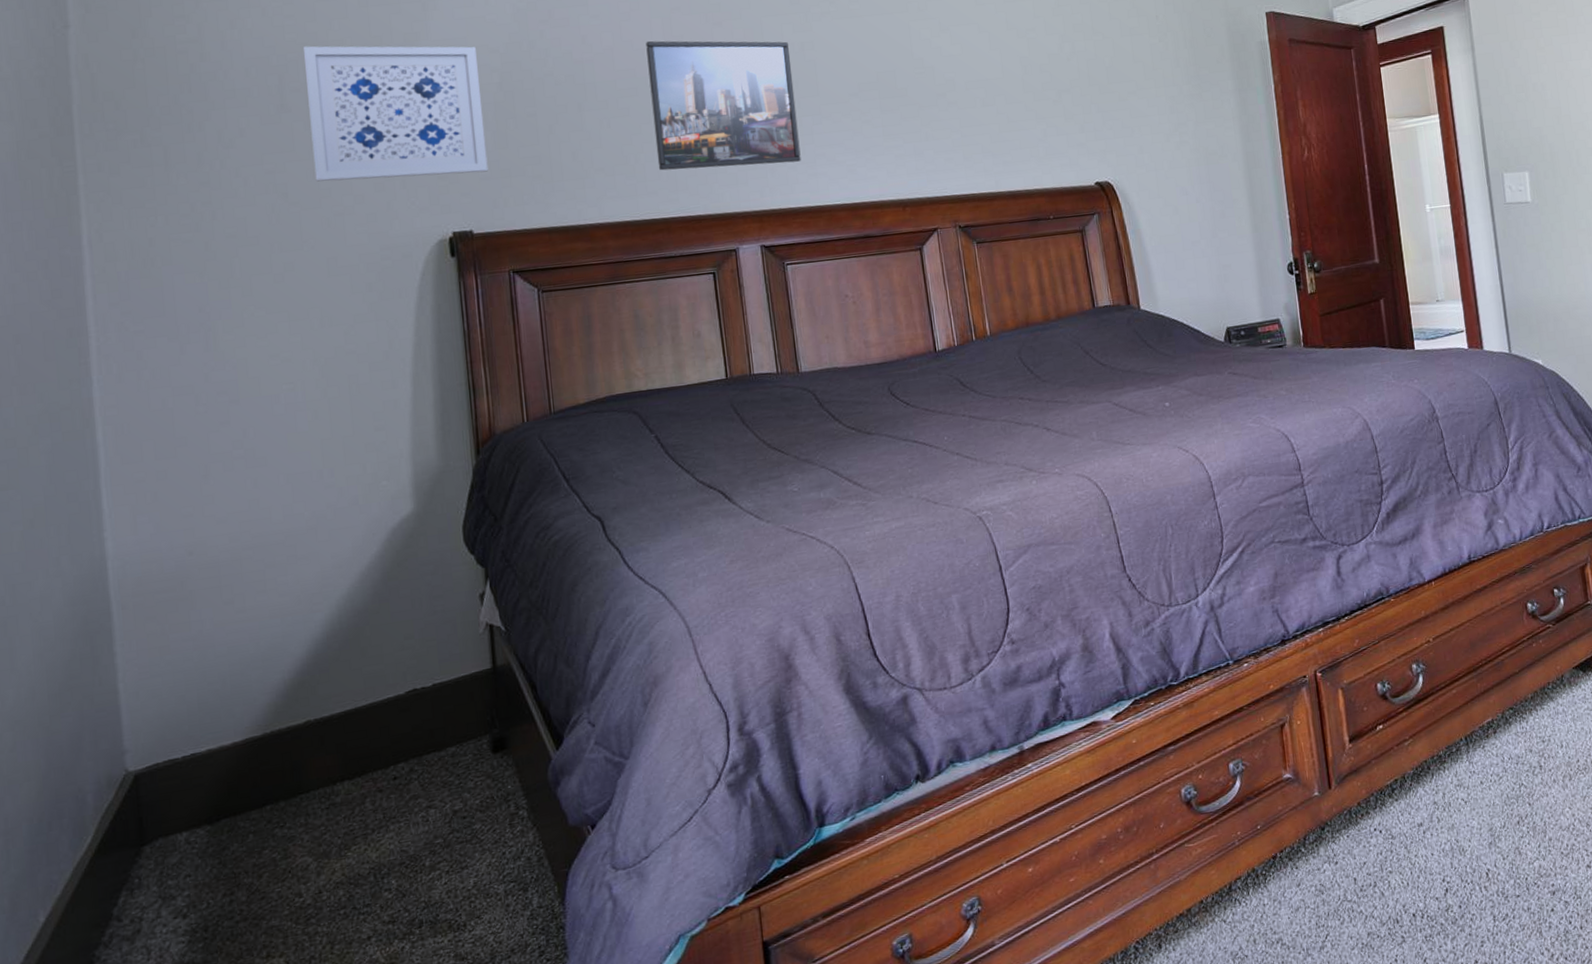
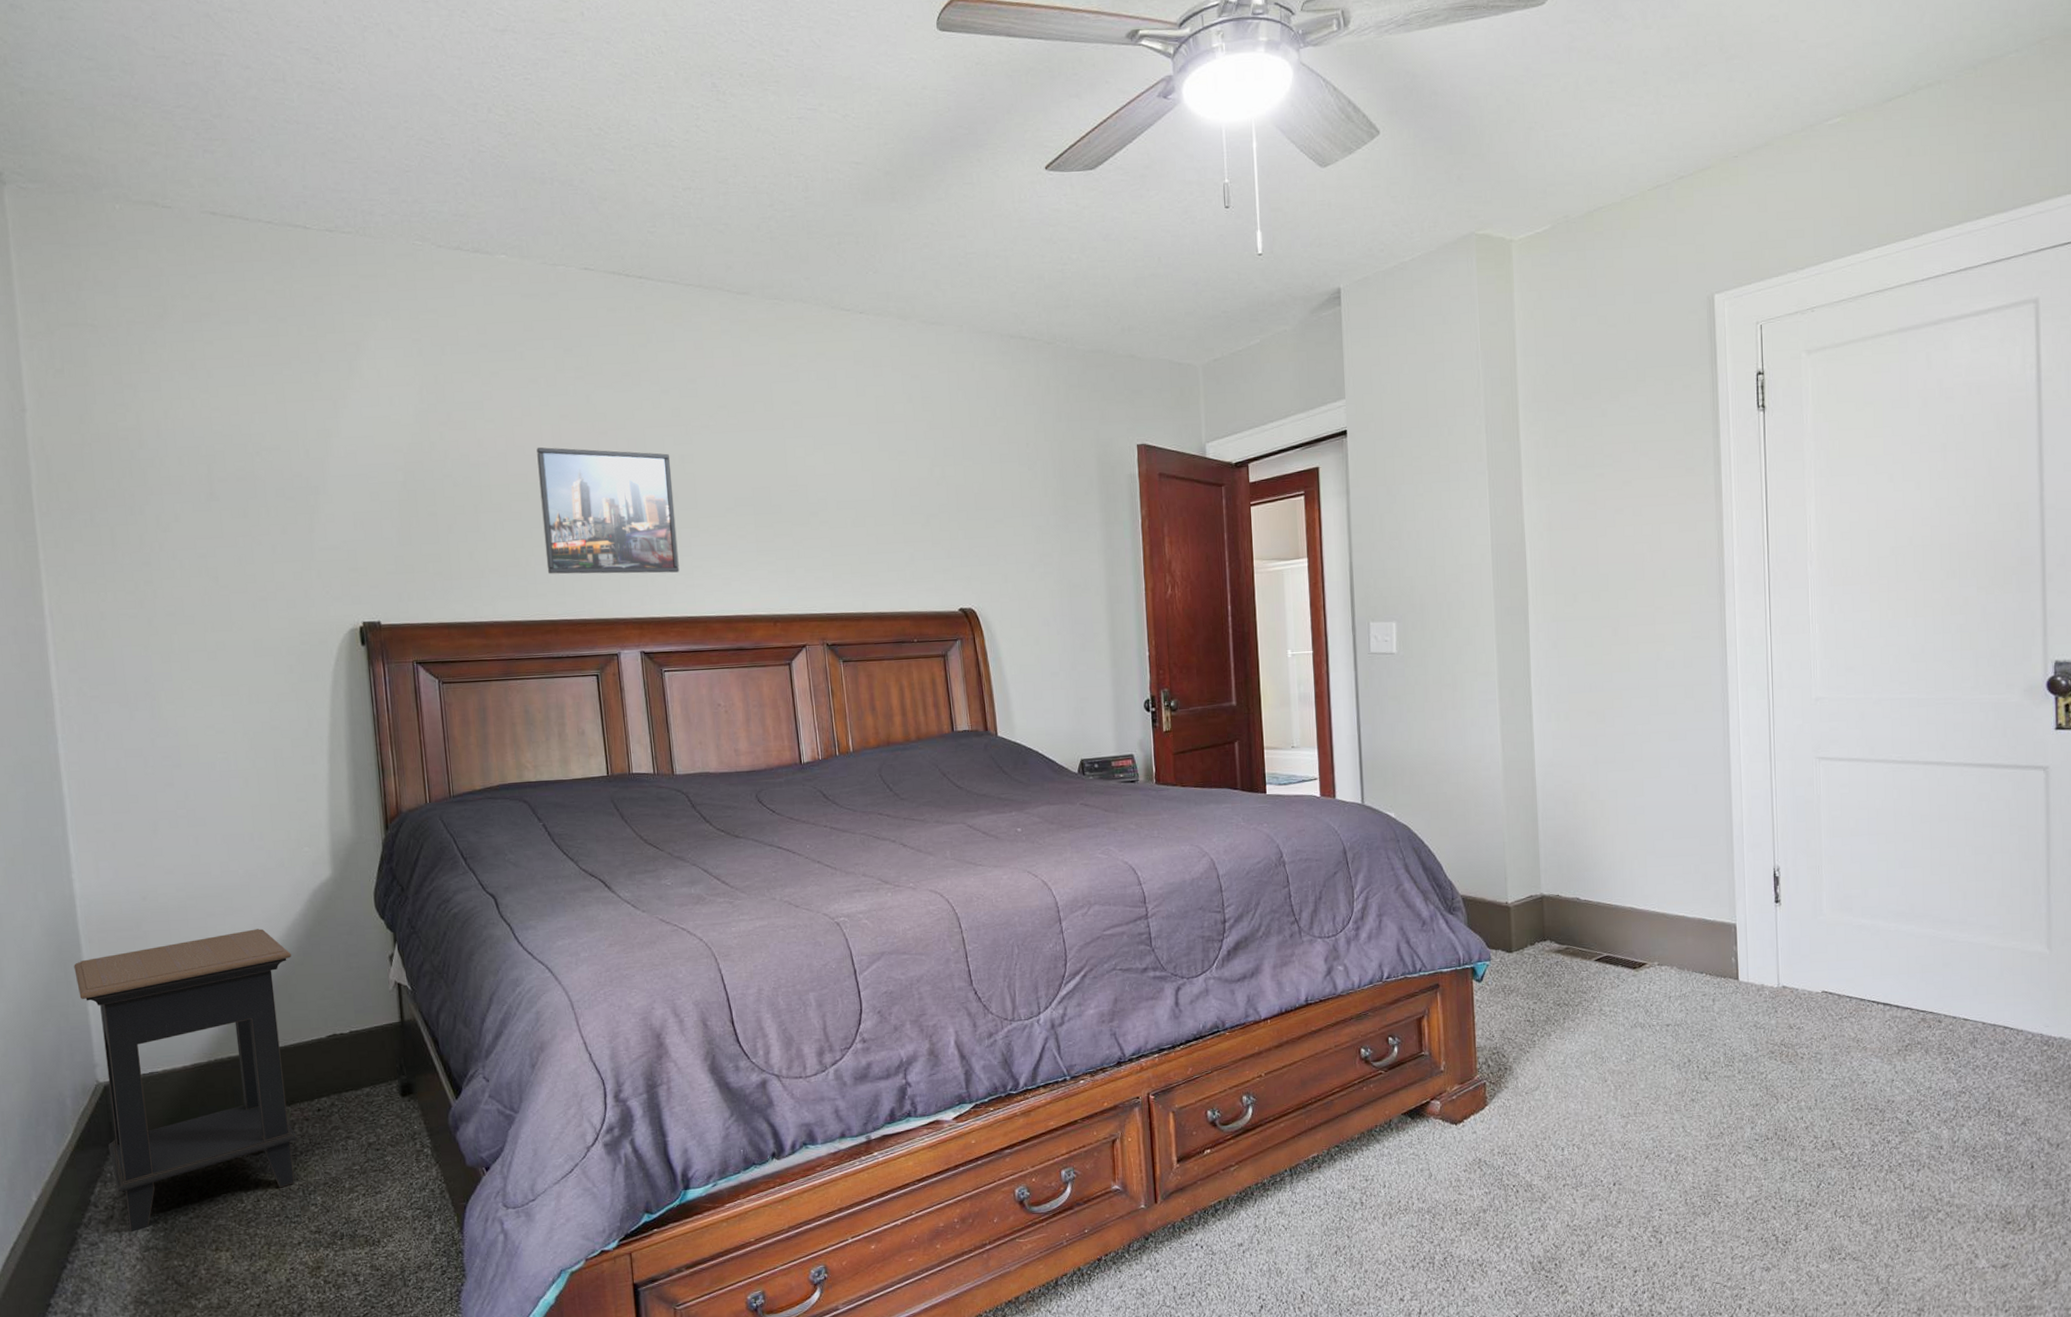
side table: none [102,576,370,948] -> present [74,928,298,1233]
wall art: present [302,46,488,182] -> none [228,438,394,568]

